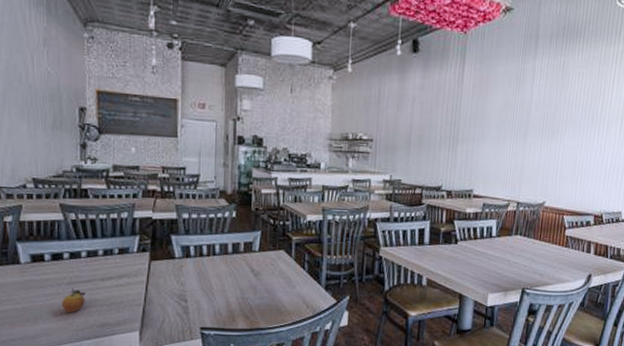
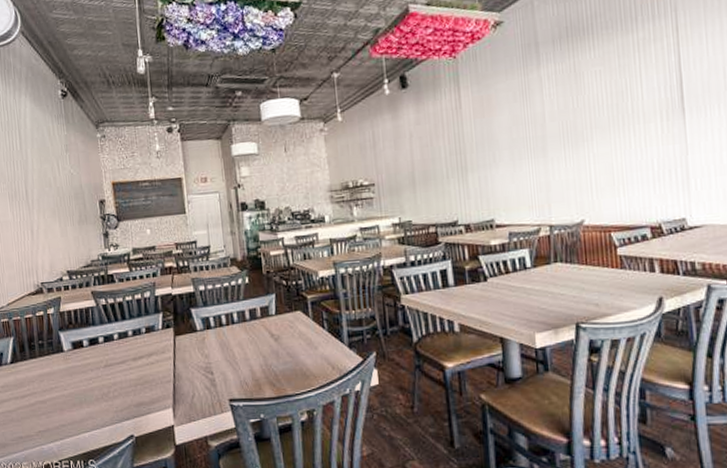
fruit: present [61,288,86,313] -> none [101,370,122,395]

